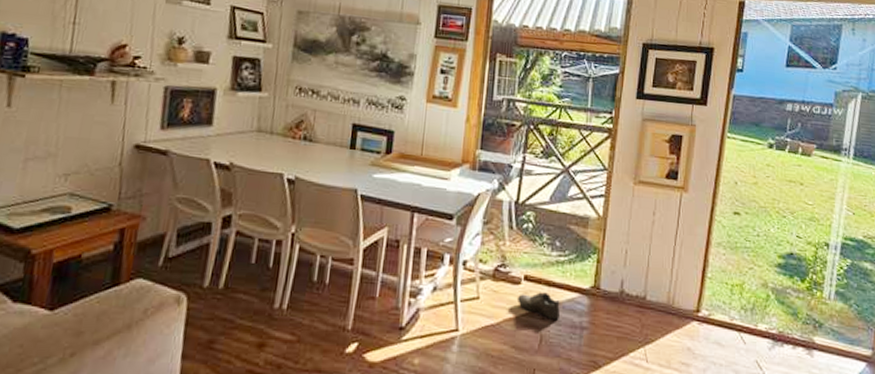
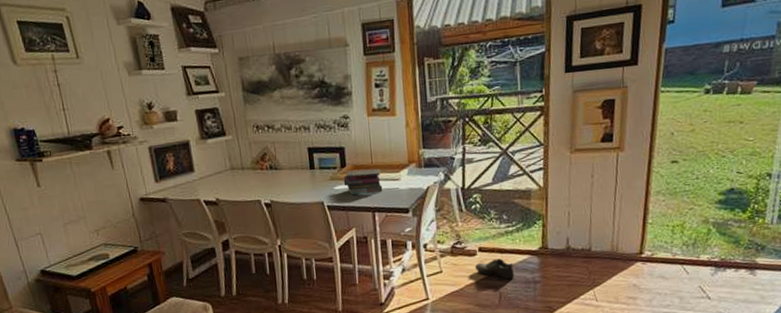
books: none [385,159,429,190] -> present [343,168,383,196]

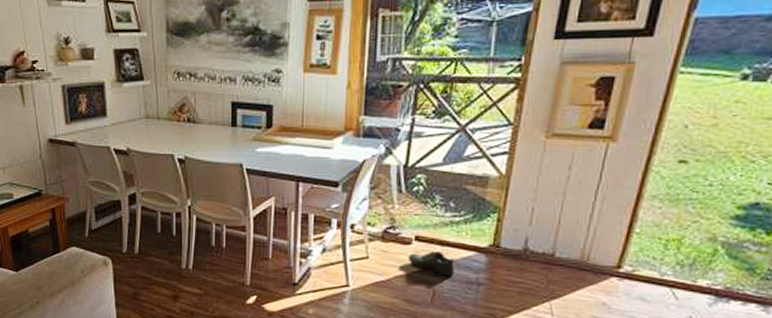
books: present [343,168,383,196] -> none [267,133,311,161]

